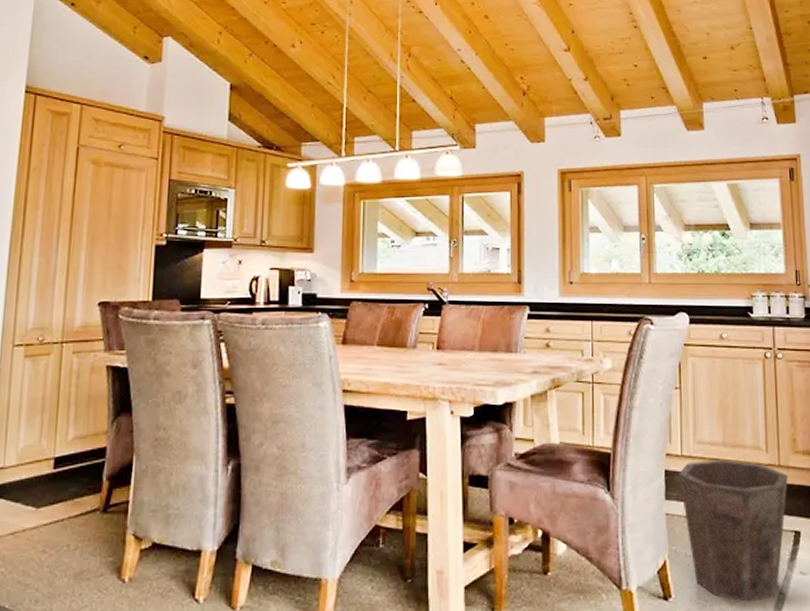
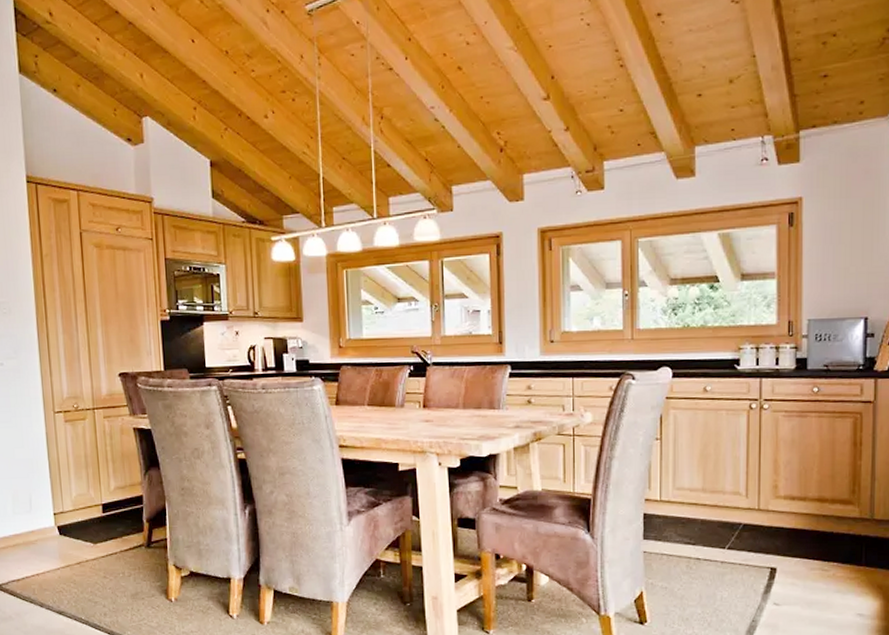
waste bin: present [678,460,788,602] -> none [657,504,767,627]

